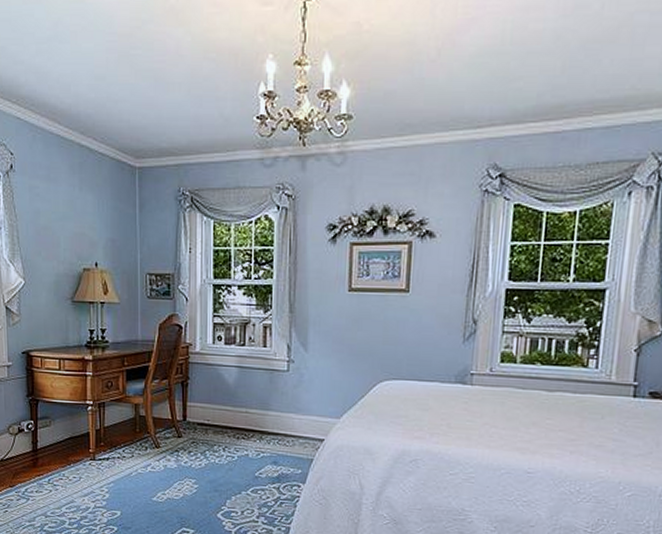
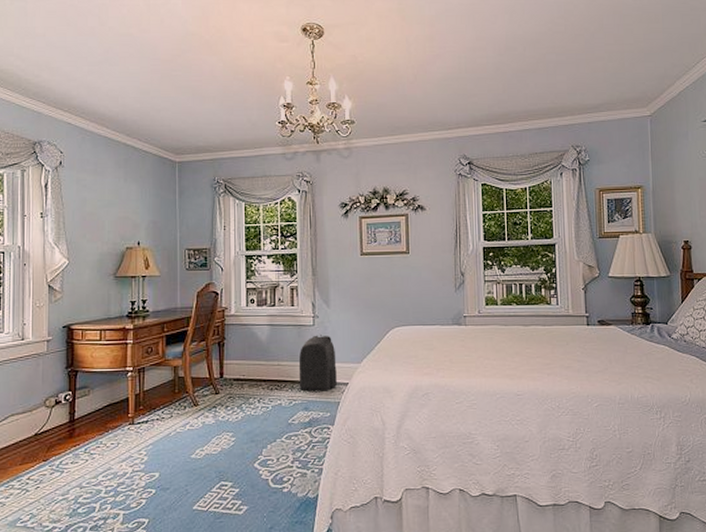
backpack: none [268,381,312,446] -> present [298,333,338,391]

